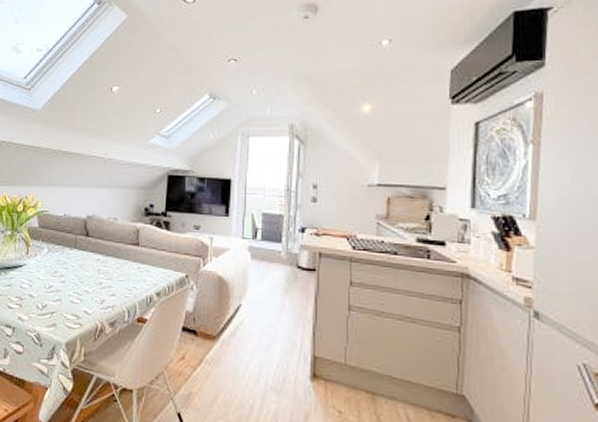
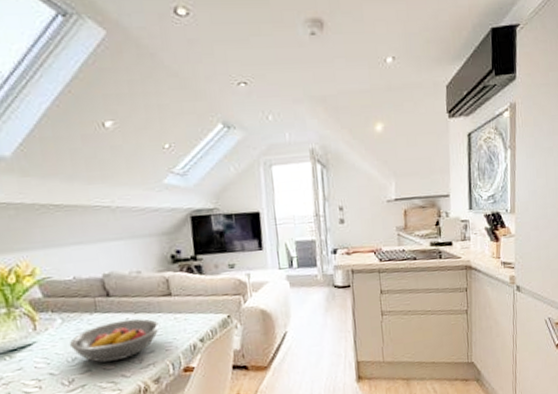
fruit bowl: none [49,259,125,297] -> present [69,318,160,363]

